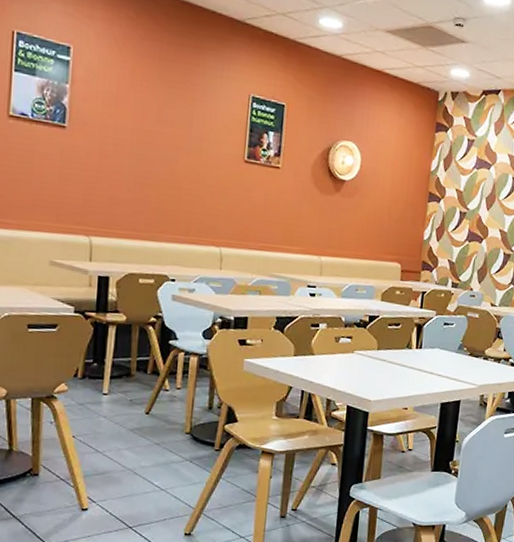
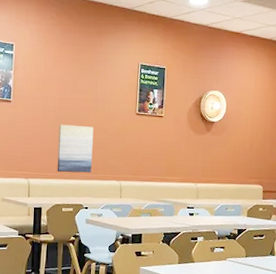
wall art: none [132,165,186,235] -> present [57,124,94,173]

